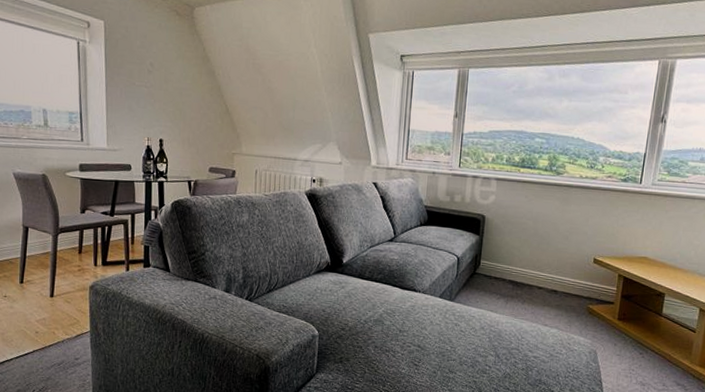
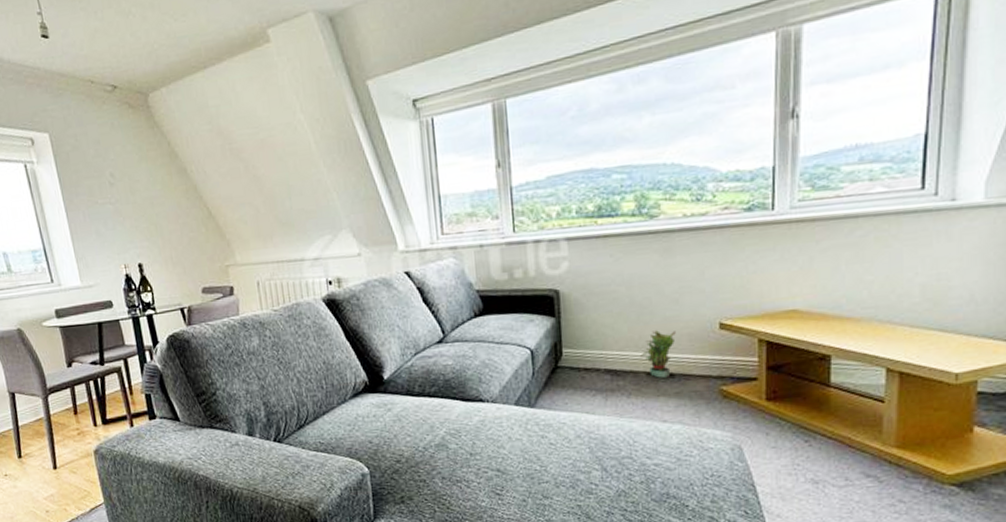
potted plant: none [536,257,563,293] -> present [640,330,676,378]

